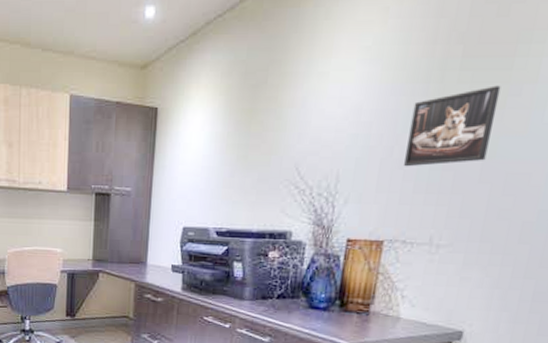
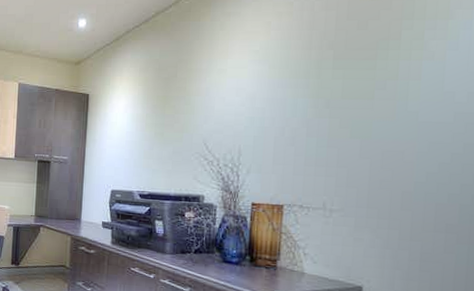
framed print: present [404,85,501,167] -> none [295,81,369,144]

